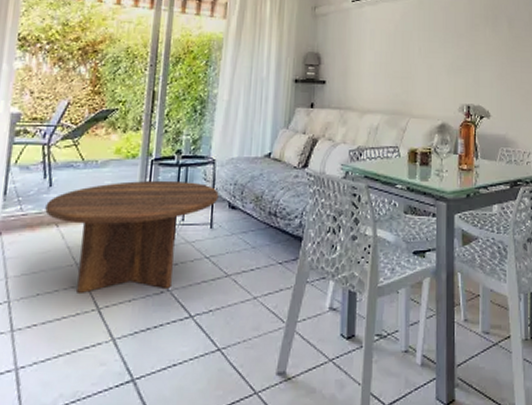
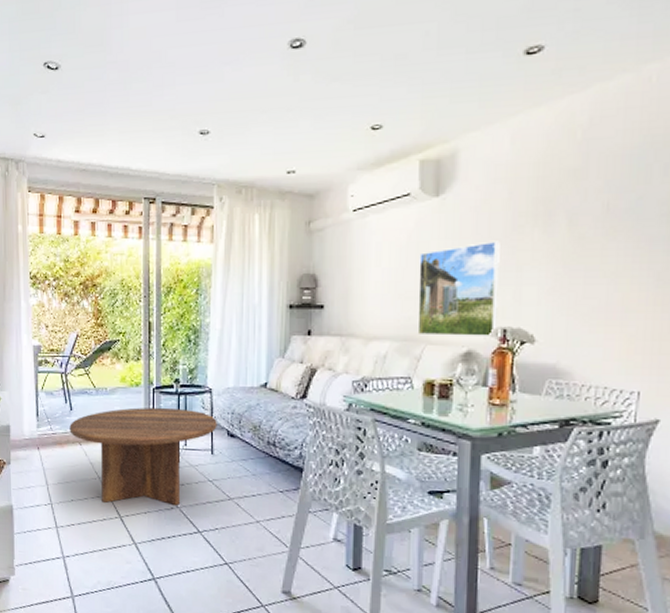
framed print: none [403,35,463,111] -> present [417,241,500,336]

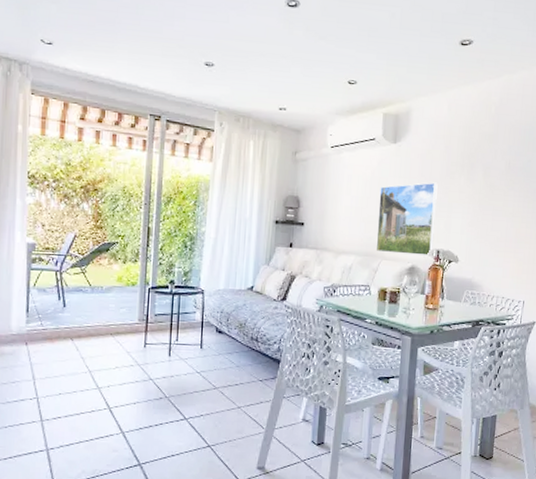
coffee table: present [69,407,217,505] -> none [61,305,207,395]

